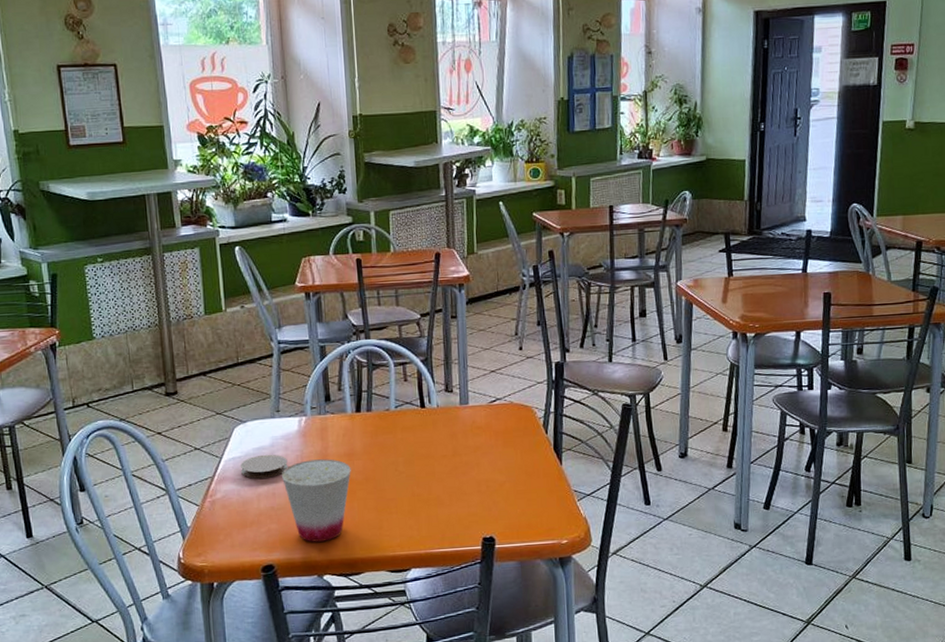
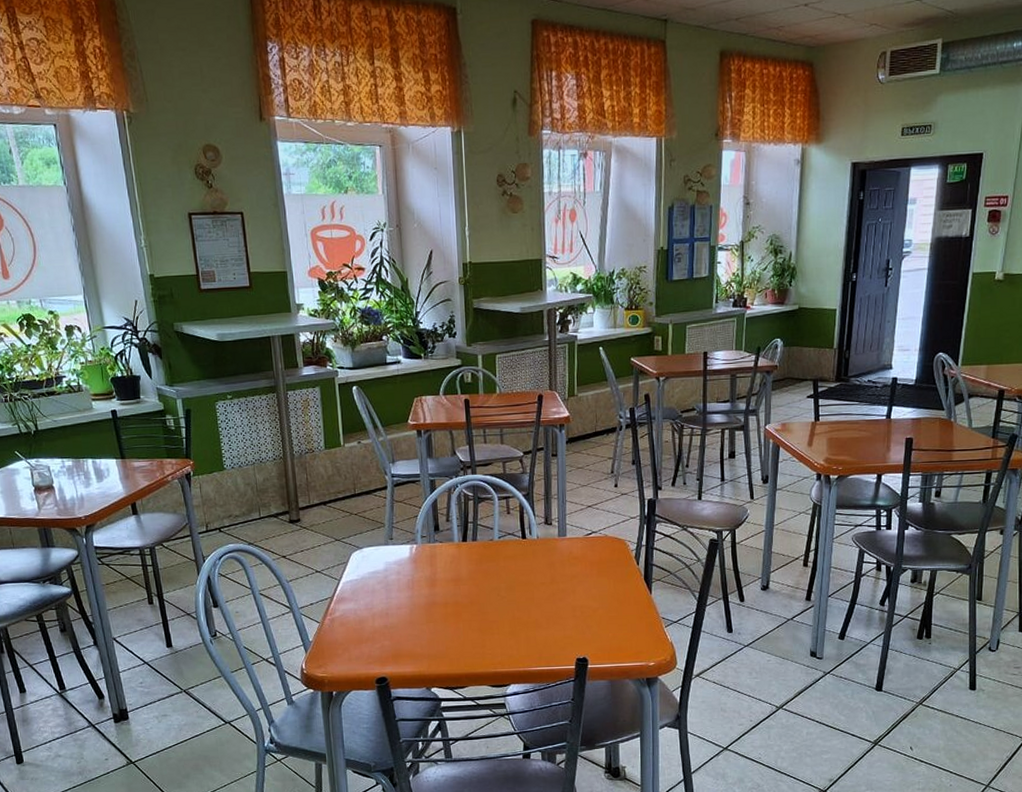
coaster: present [240,454,288,479] -> none [356,578,400,600]
cup: present [281,459,351,542] -> none [393,583,458,658]

